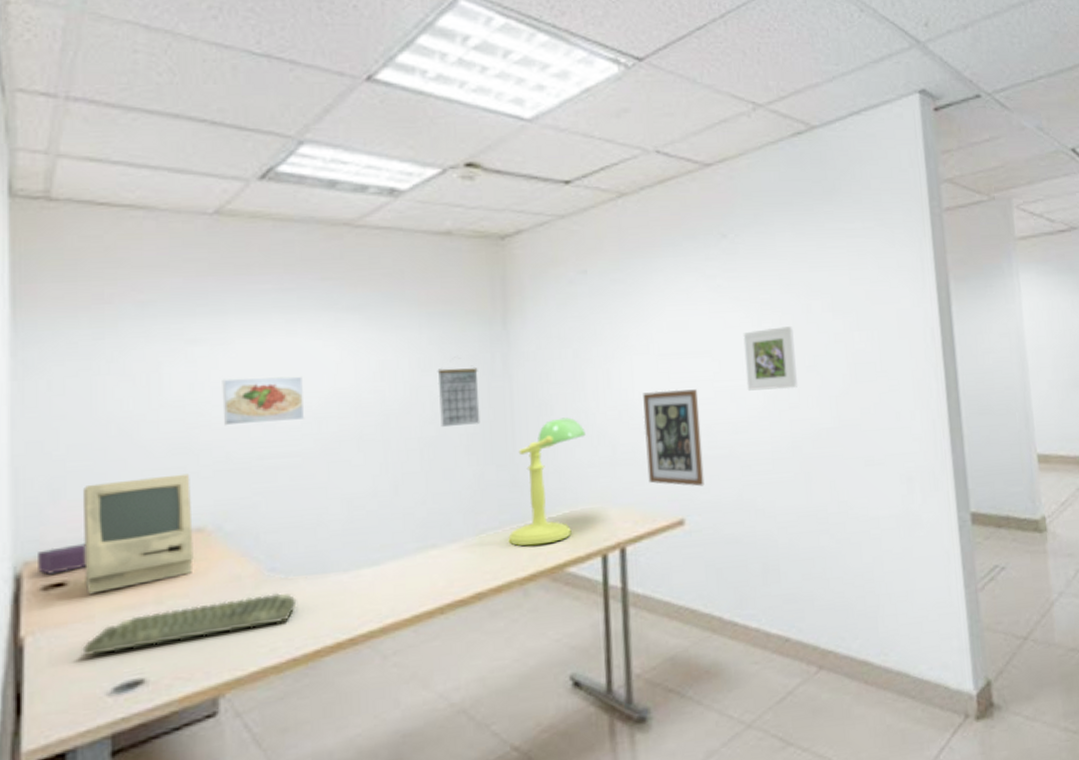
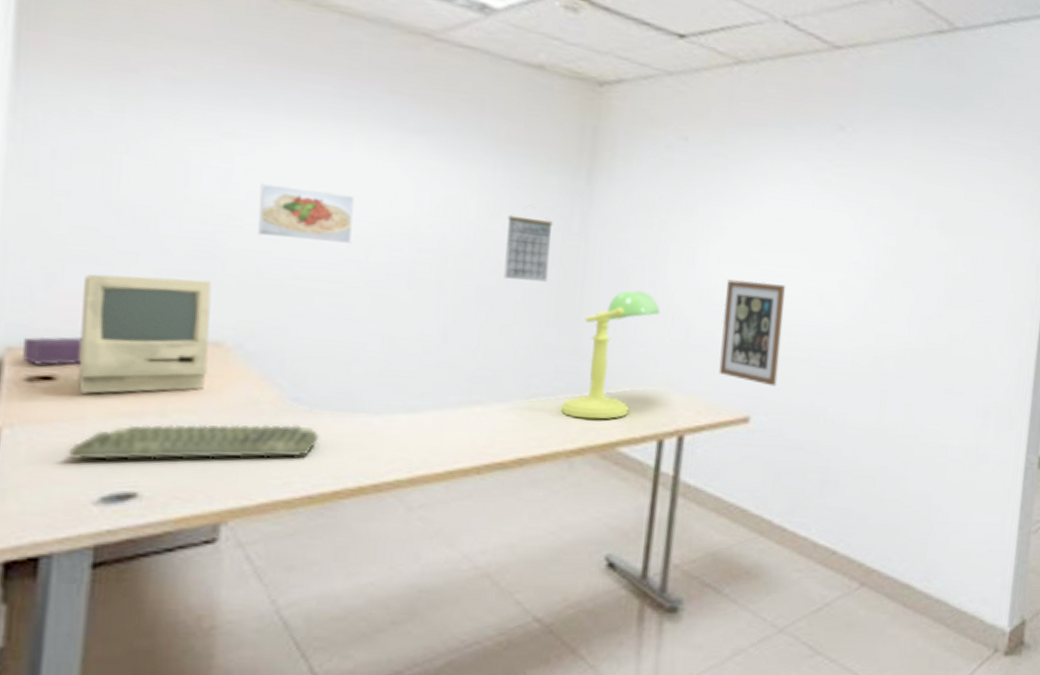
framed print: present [743,326,797,391] -> none [838,234,897,302]

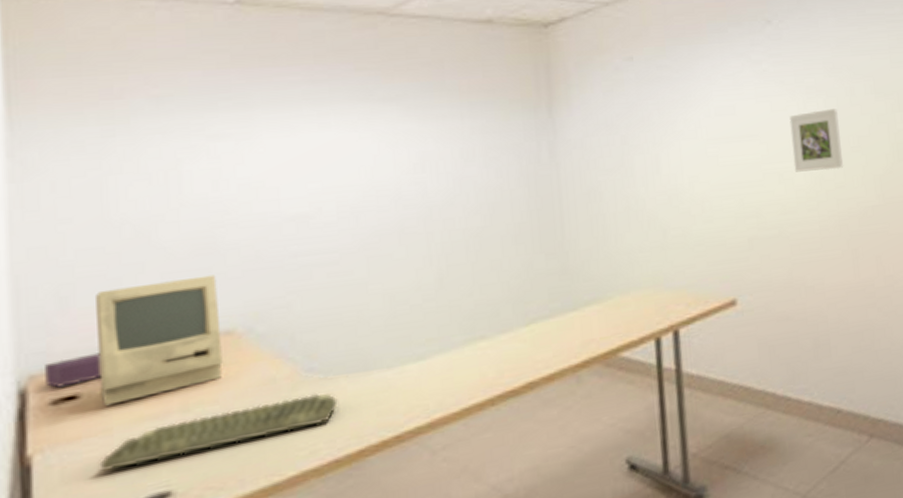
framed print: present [258,183,354,244] -> none [249,169,342,224]
calendar: present [504,215,553,282] -> none [481,157,528,218]
desk lamp: present [560,290,660,420] -> none [559,203,636,333]
wall art: present [719,279,786,387] -> none [692,172,755,267]
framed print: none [838,234,897,302] -> present [789,109,843,172]

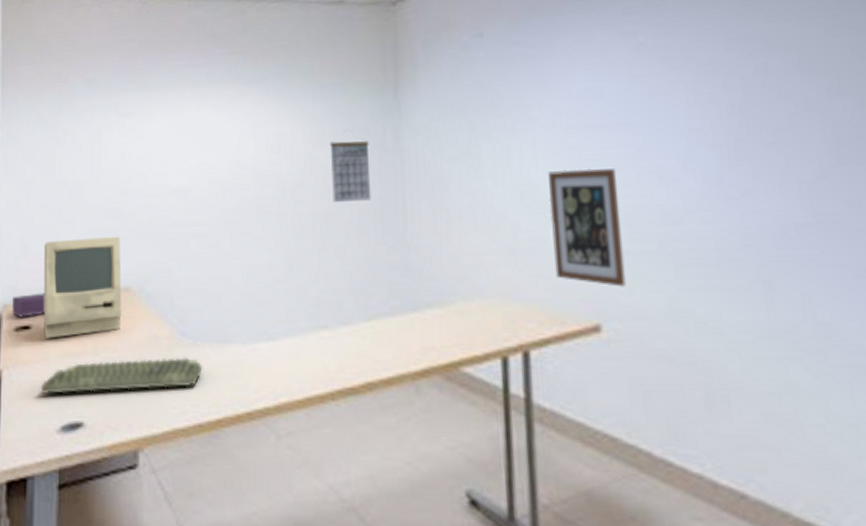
calendar: none [481,157,528,218] -> present [329,141,372,203]
wall art: none [692,172,755,267] -> present [548,168,626,287]
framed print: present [789,109,843,172] -> none [674,92,751,172]

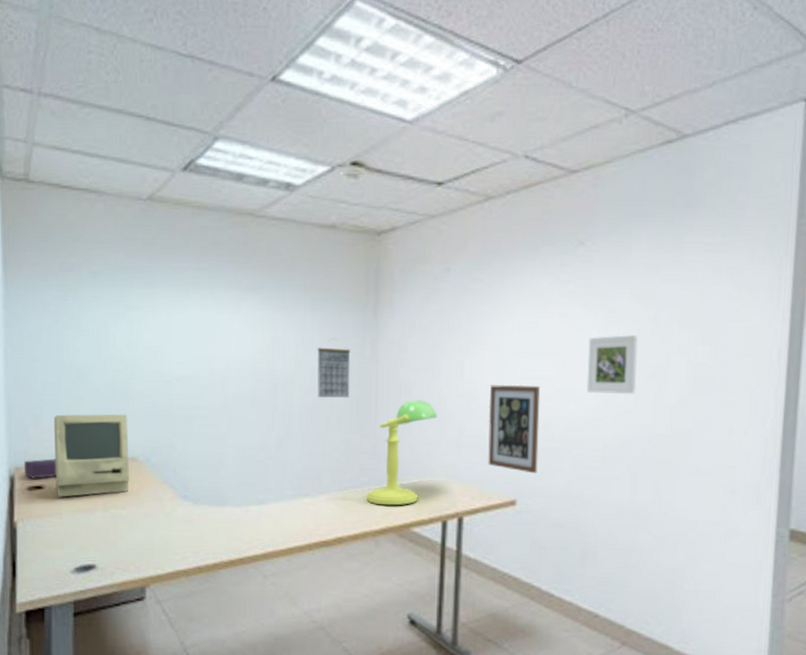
computer keyboard: present [40,356,203,395] -> none [54,514,202,543]
desk lamp: none [399,197,483,338] -> present [366,400,437,506]
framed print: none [674,92,751,172] -> present [586,335,638,394]

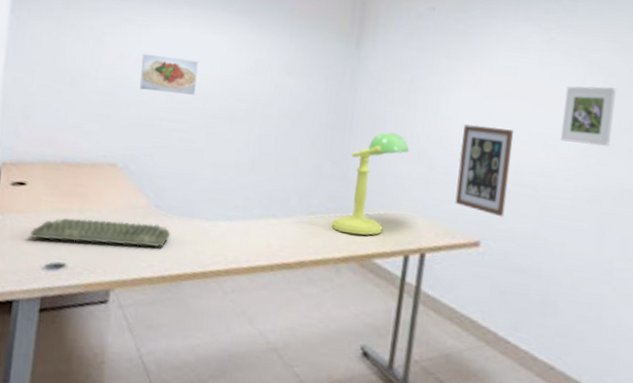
tissue box: present [24,458,56,479] -> none [10,156,41,176]
computer monitor: present [54,414,129,497] -> none [37,115,112,196]
computer keyboard: none [54,514,202,543] -> present [30,217,171,248]
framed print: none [151,341,212,380] -> present [140,53,198,95]
calendar: present [317,347,351,398] -> none [294,73,331,125]

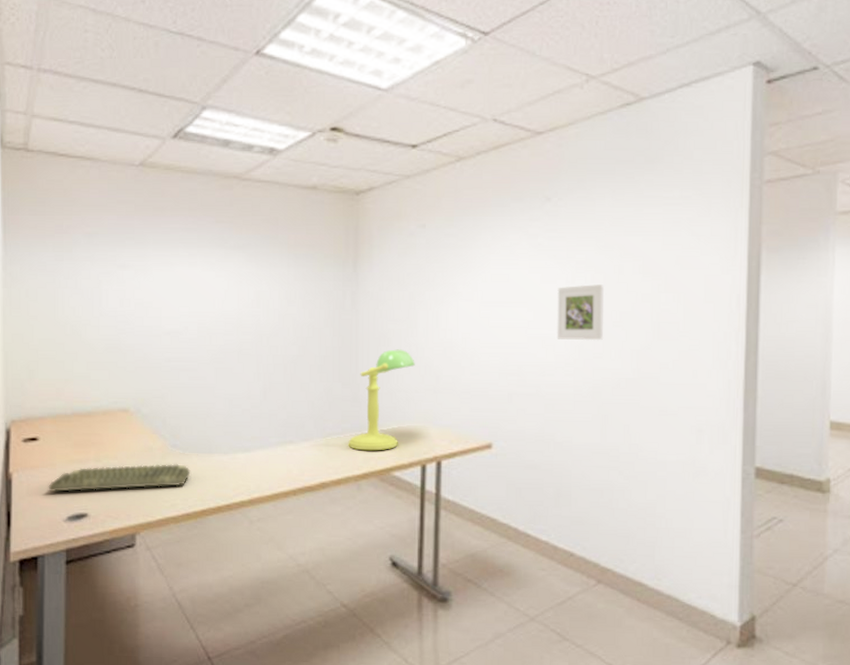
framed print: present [140,53,198,95] -> none [142,297,200,334]
wall art: present [455,124,514,217] -> none [464,333,513,418]

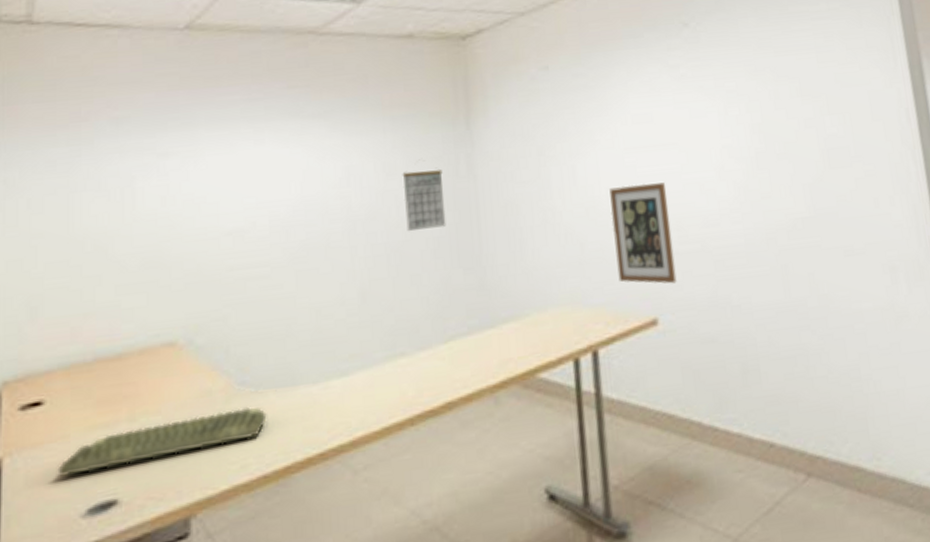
calendar: none [300,301,332,349] -> present [402,170,446,232]
desk lamp: present [348,349,415,451] -> none [477,216,553,352]
wall art: none [464,333,513,418] -> present [609,182,677,284]
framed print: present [557,284,604,340] -> none [709,113,769,182]

